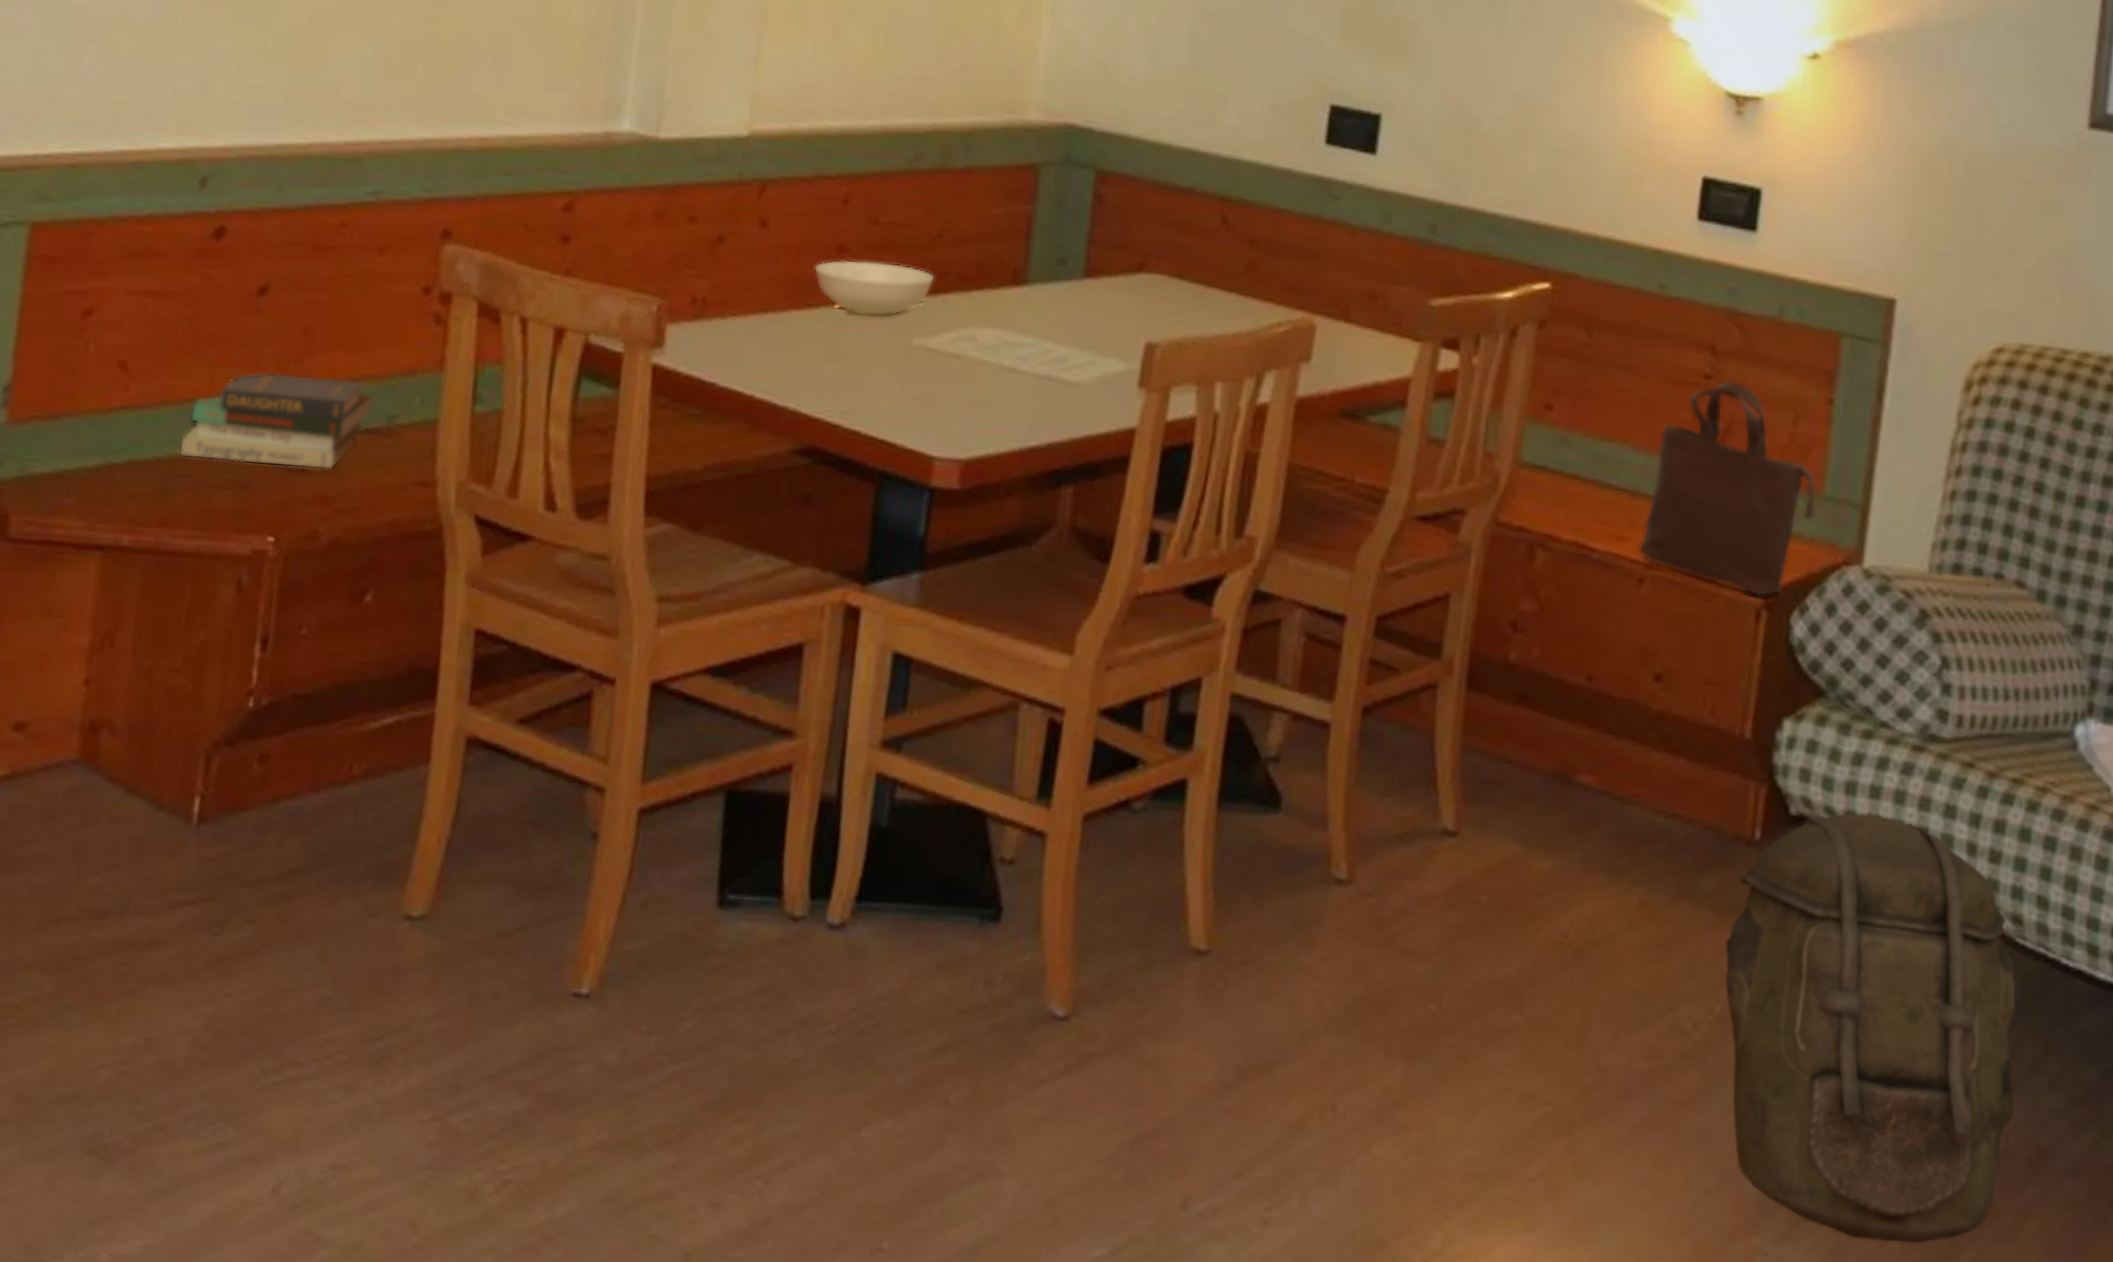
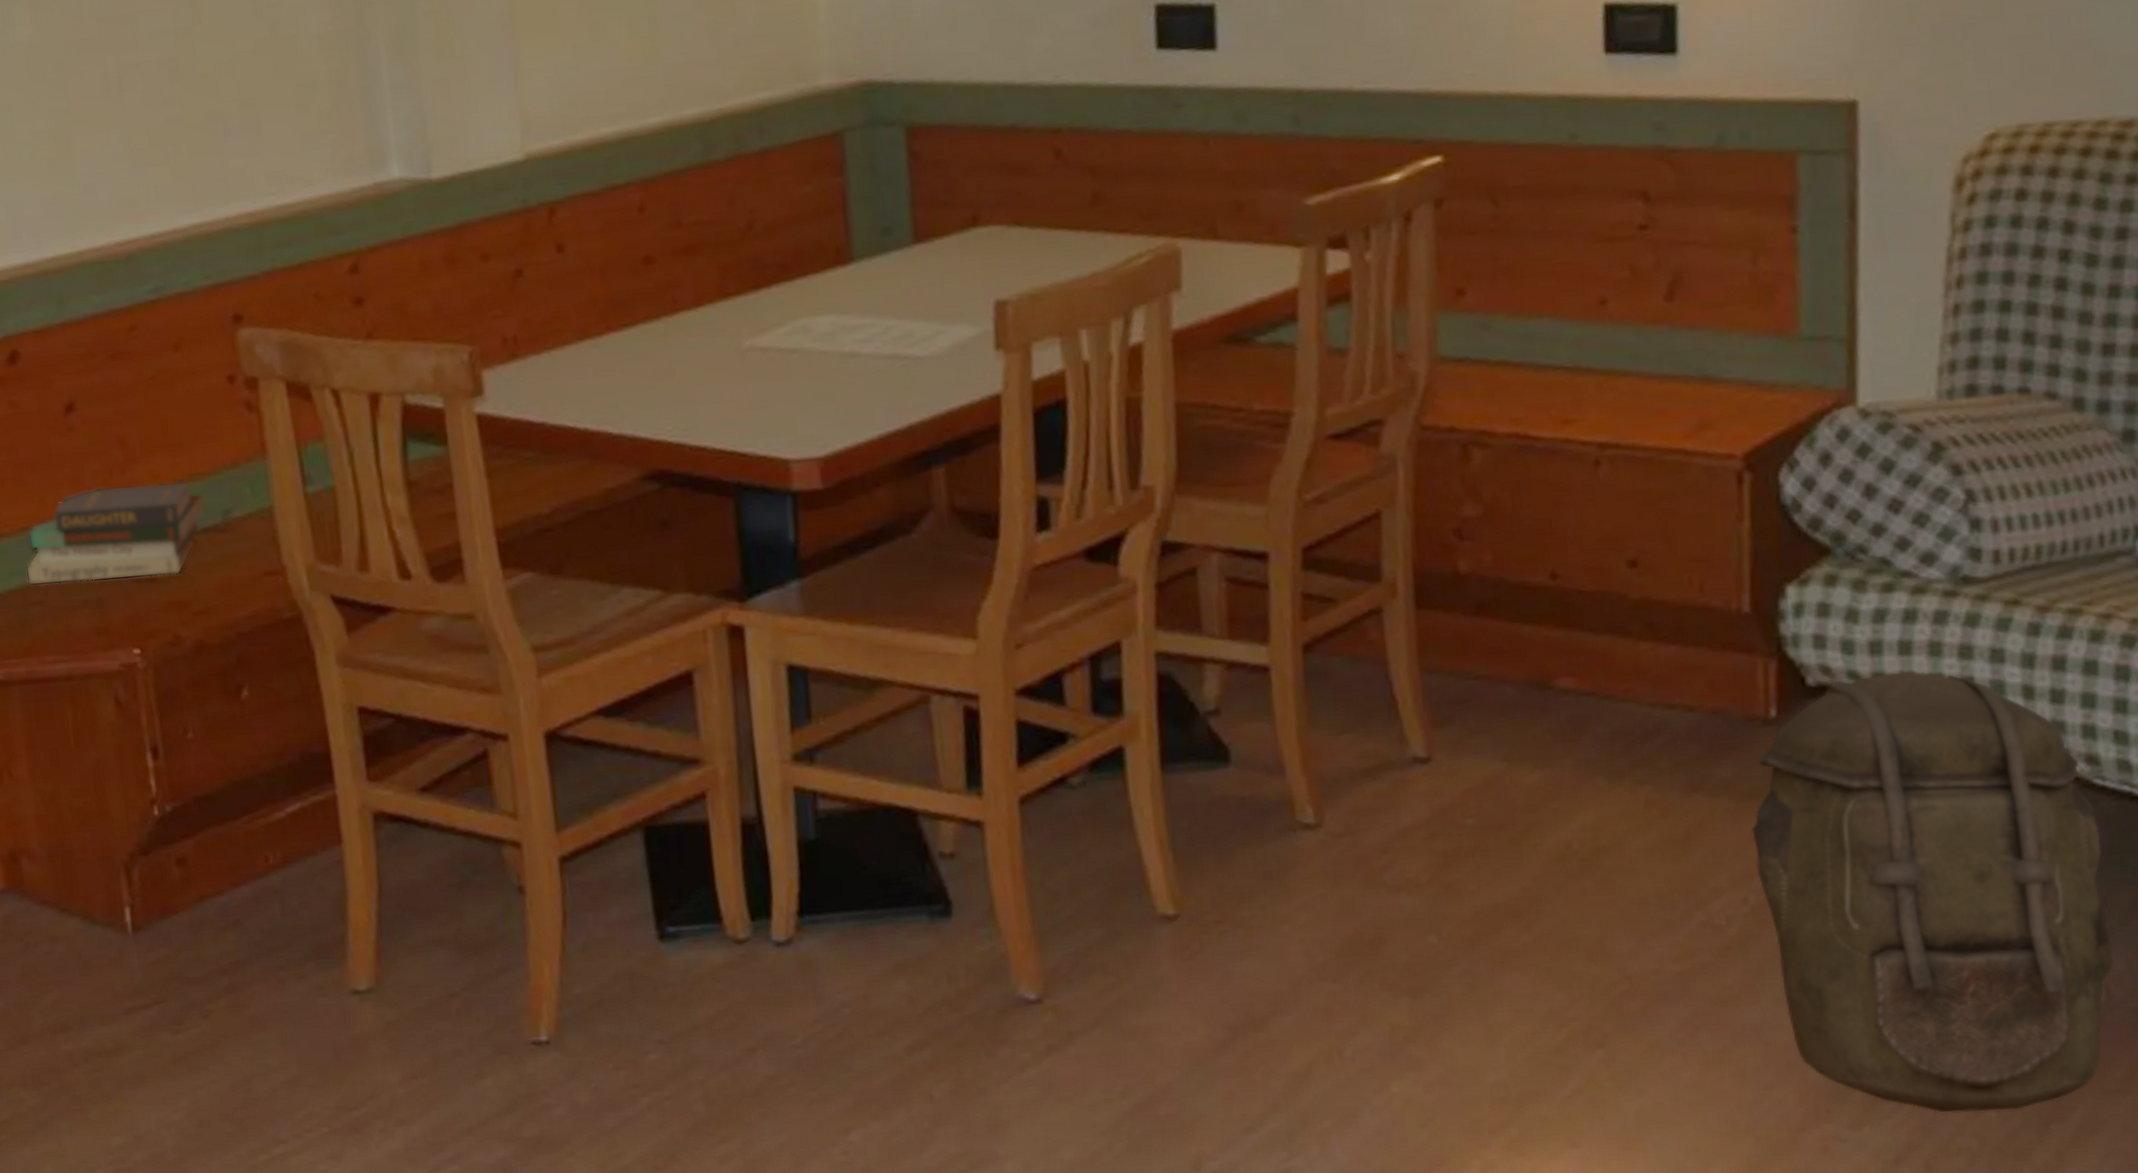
bowl: present [814,259,935,319] -> none [623,265,754,328]
tote bag: present [1638,379,1817,596] -> none [1588,225,1794,458]

